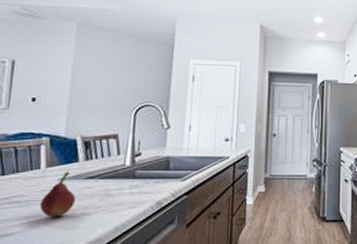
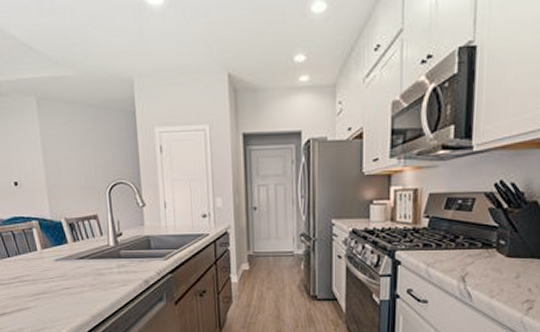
fruit: present [39,171,76,217] -> none [44,252,73,294]

